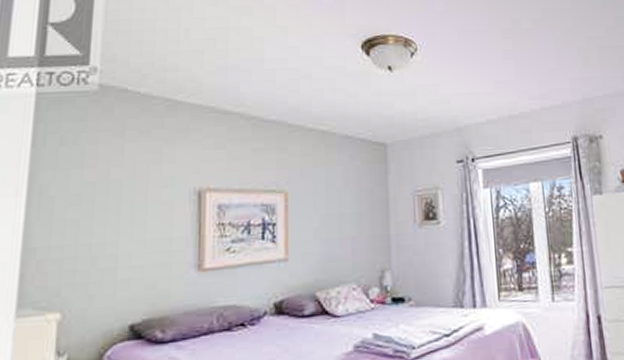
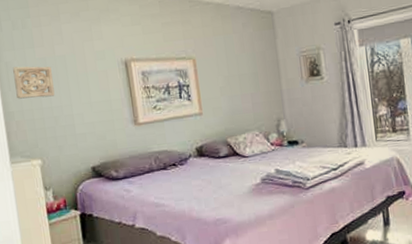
wall ornament: none [45,190,101,232] -> present [13,66,55,99]

